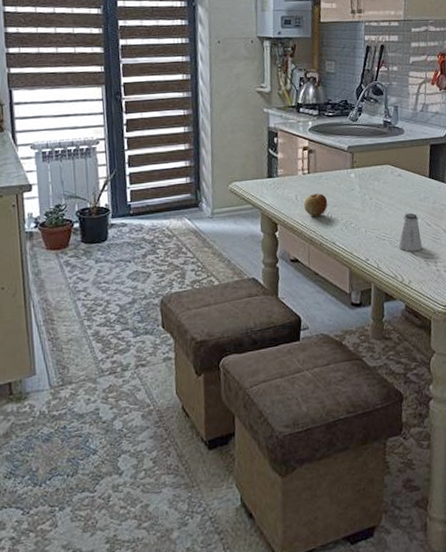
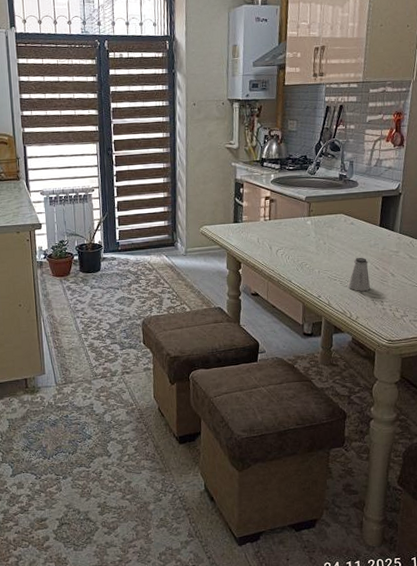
apple: present [303,193,328,217] -> none [264,237,286,258]

